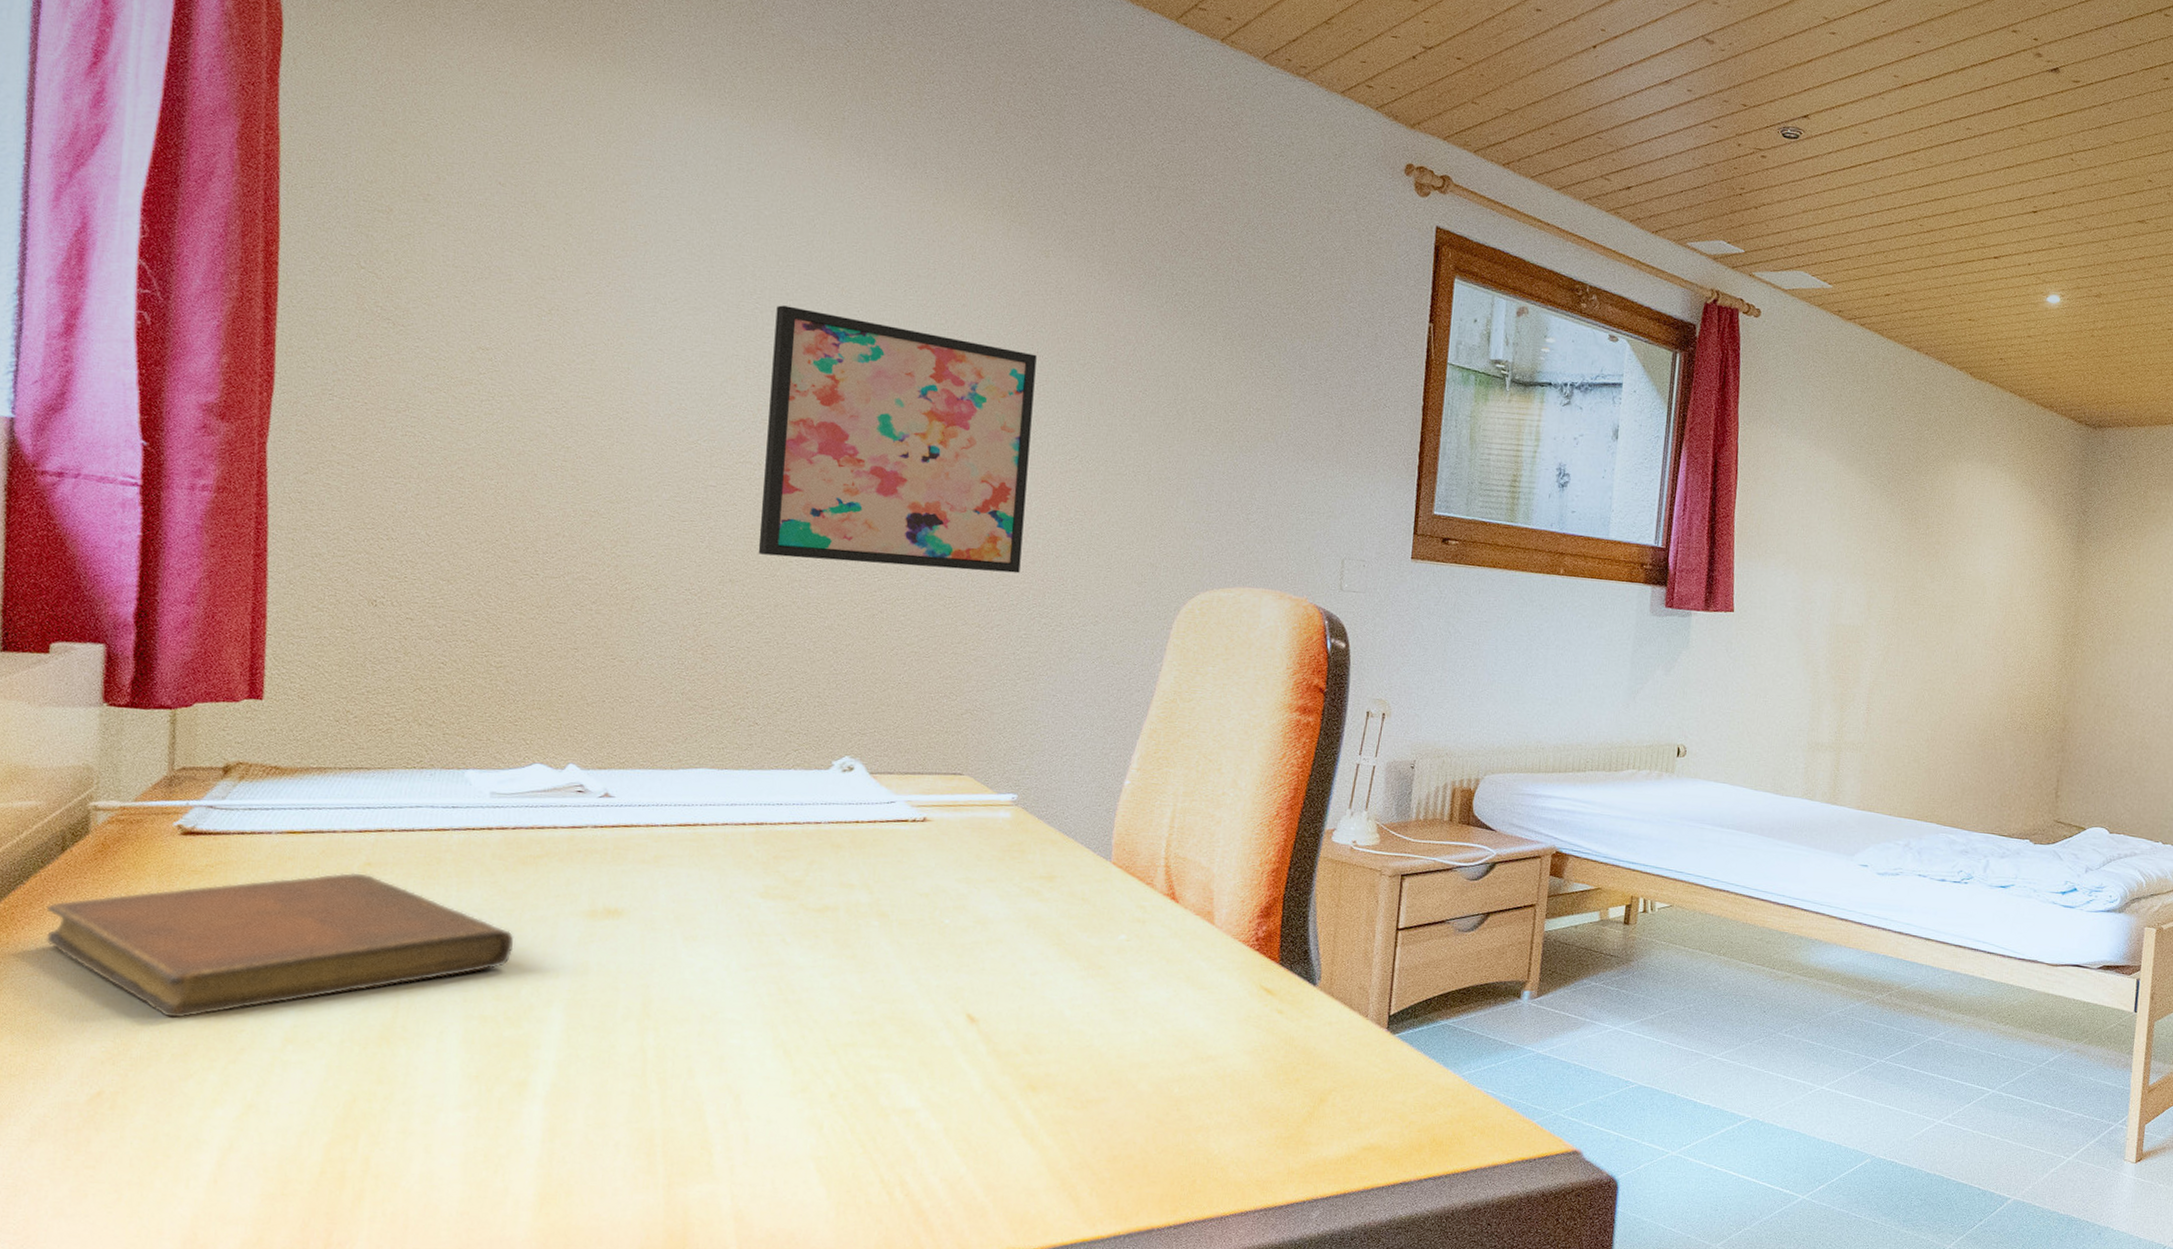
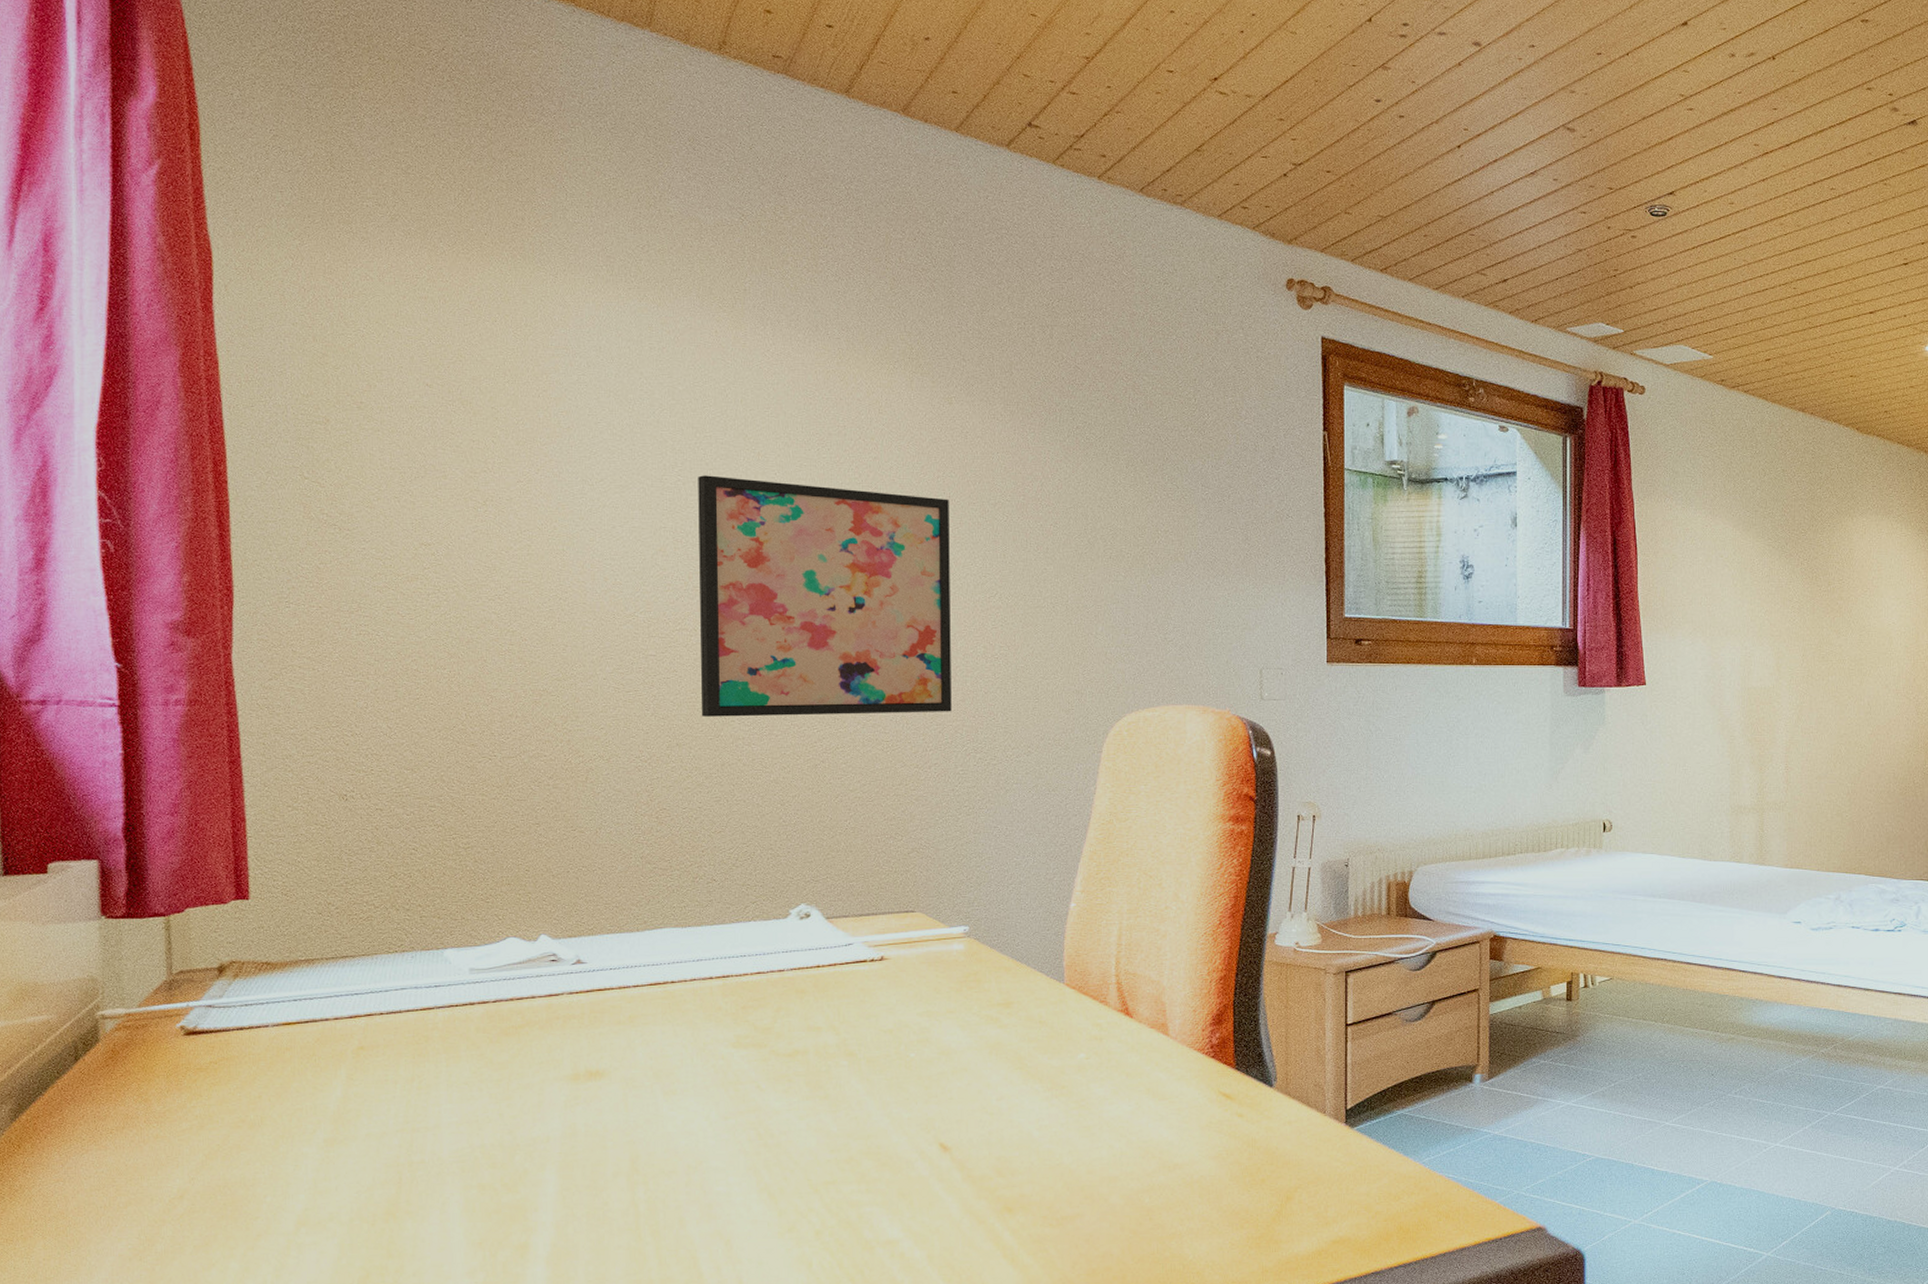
notebook: present [45,872,514,1019] -> none [66,1057,504,1212]

